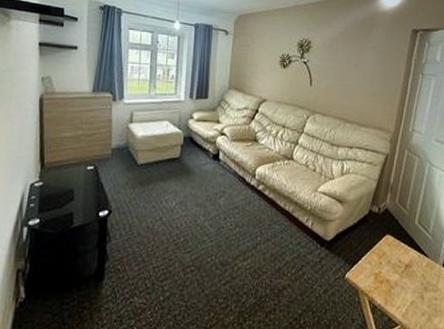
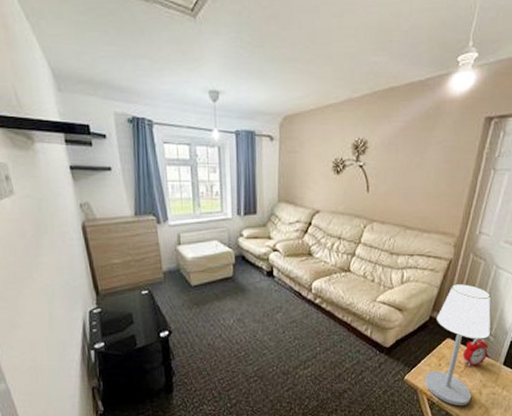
table lamp: none [366,178,429,312] -> present [425,283,491,406]
alarm clock: none [402,236,428,267] -> present [462,338,489,367]

